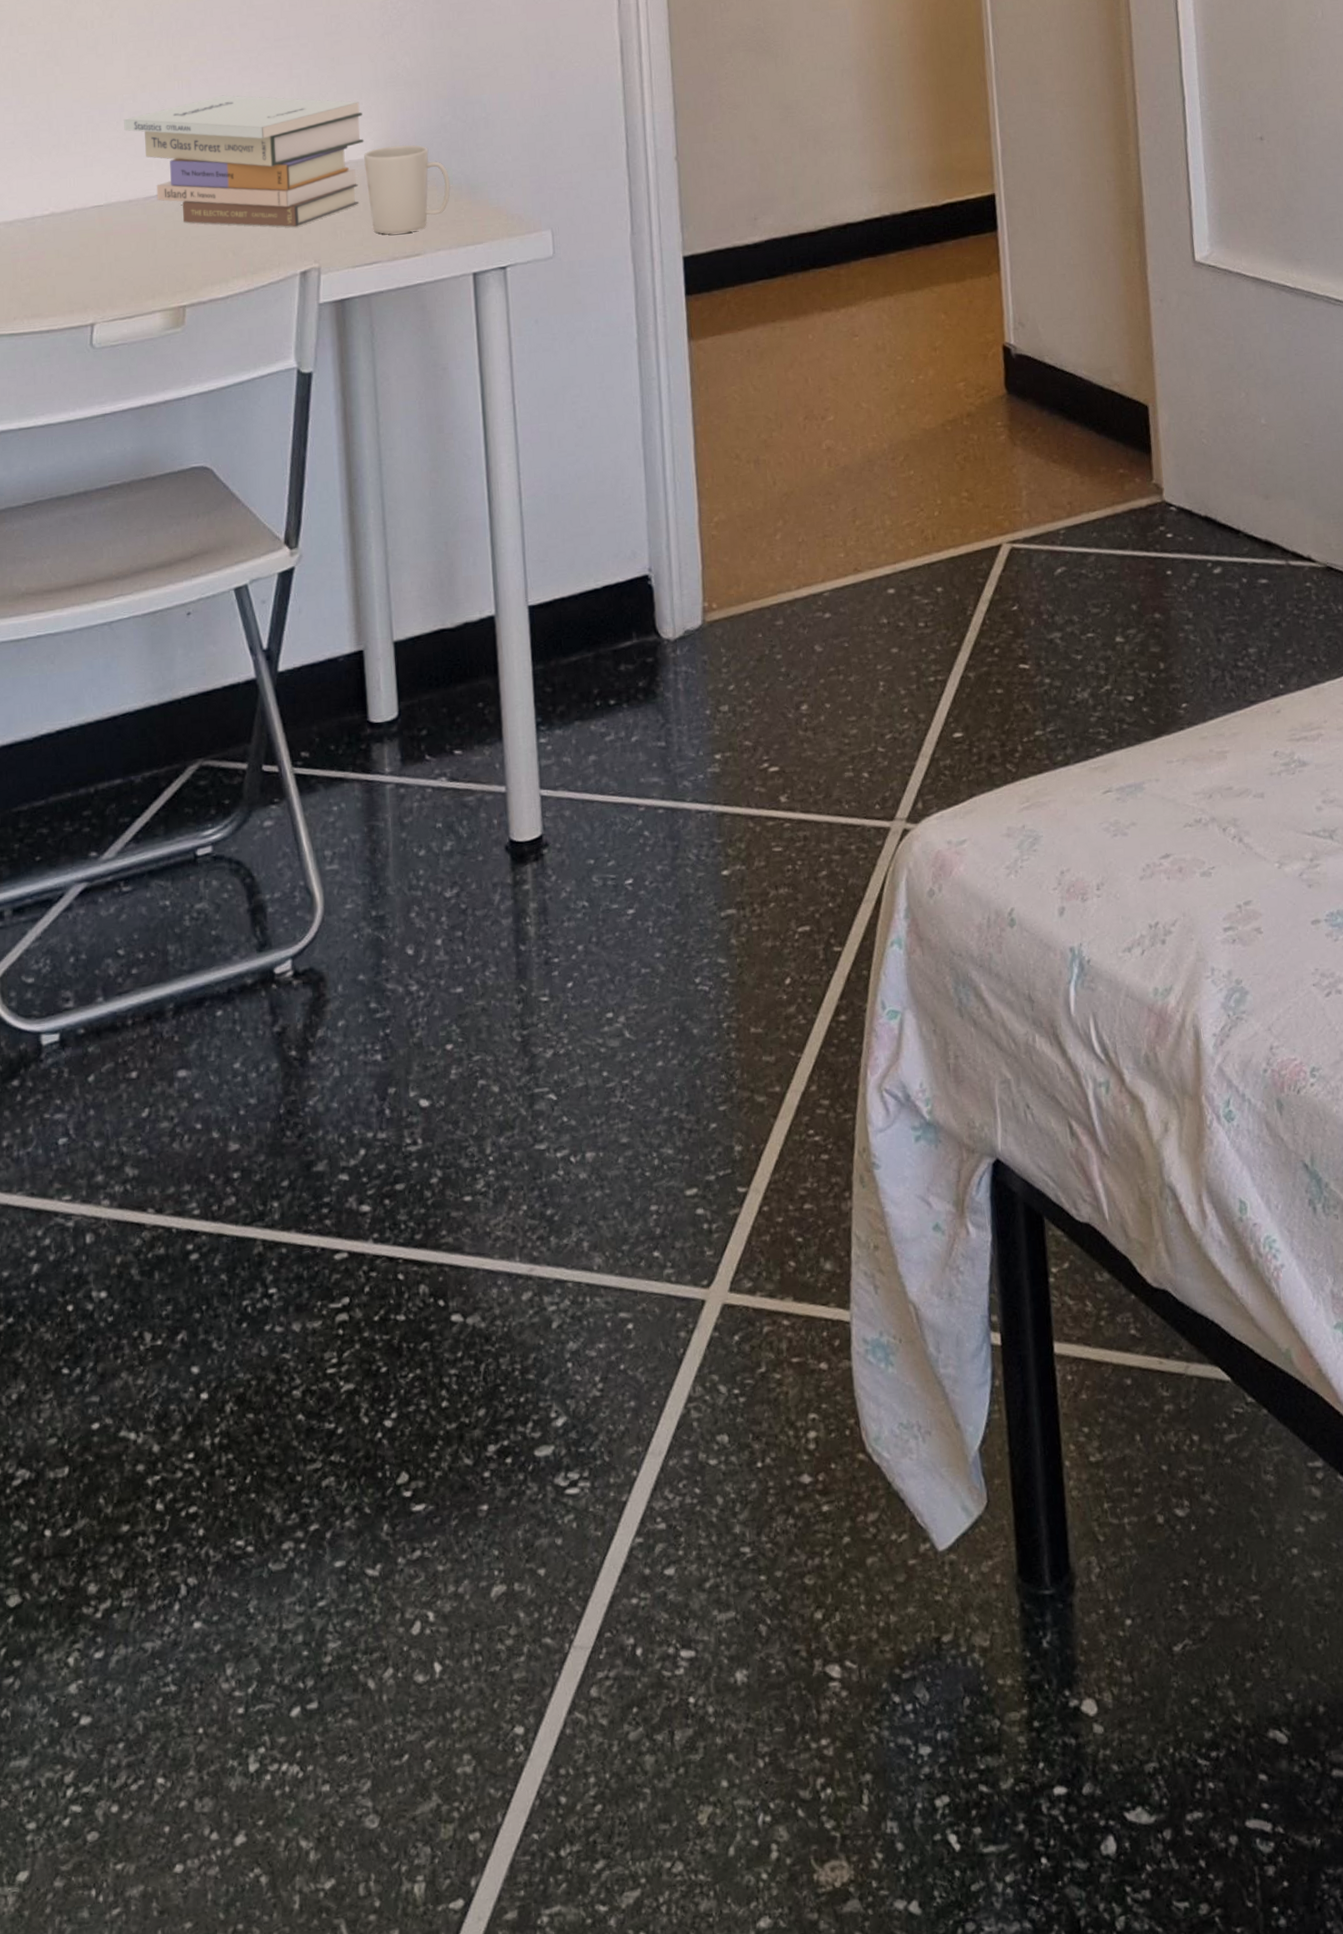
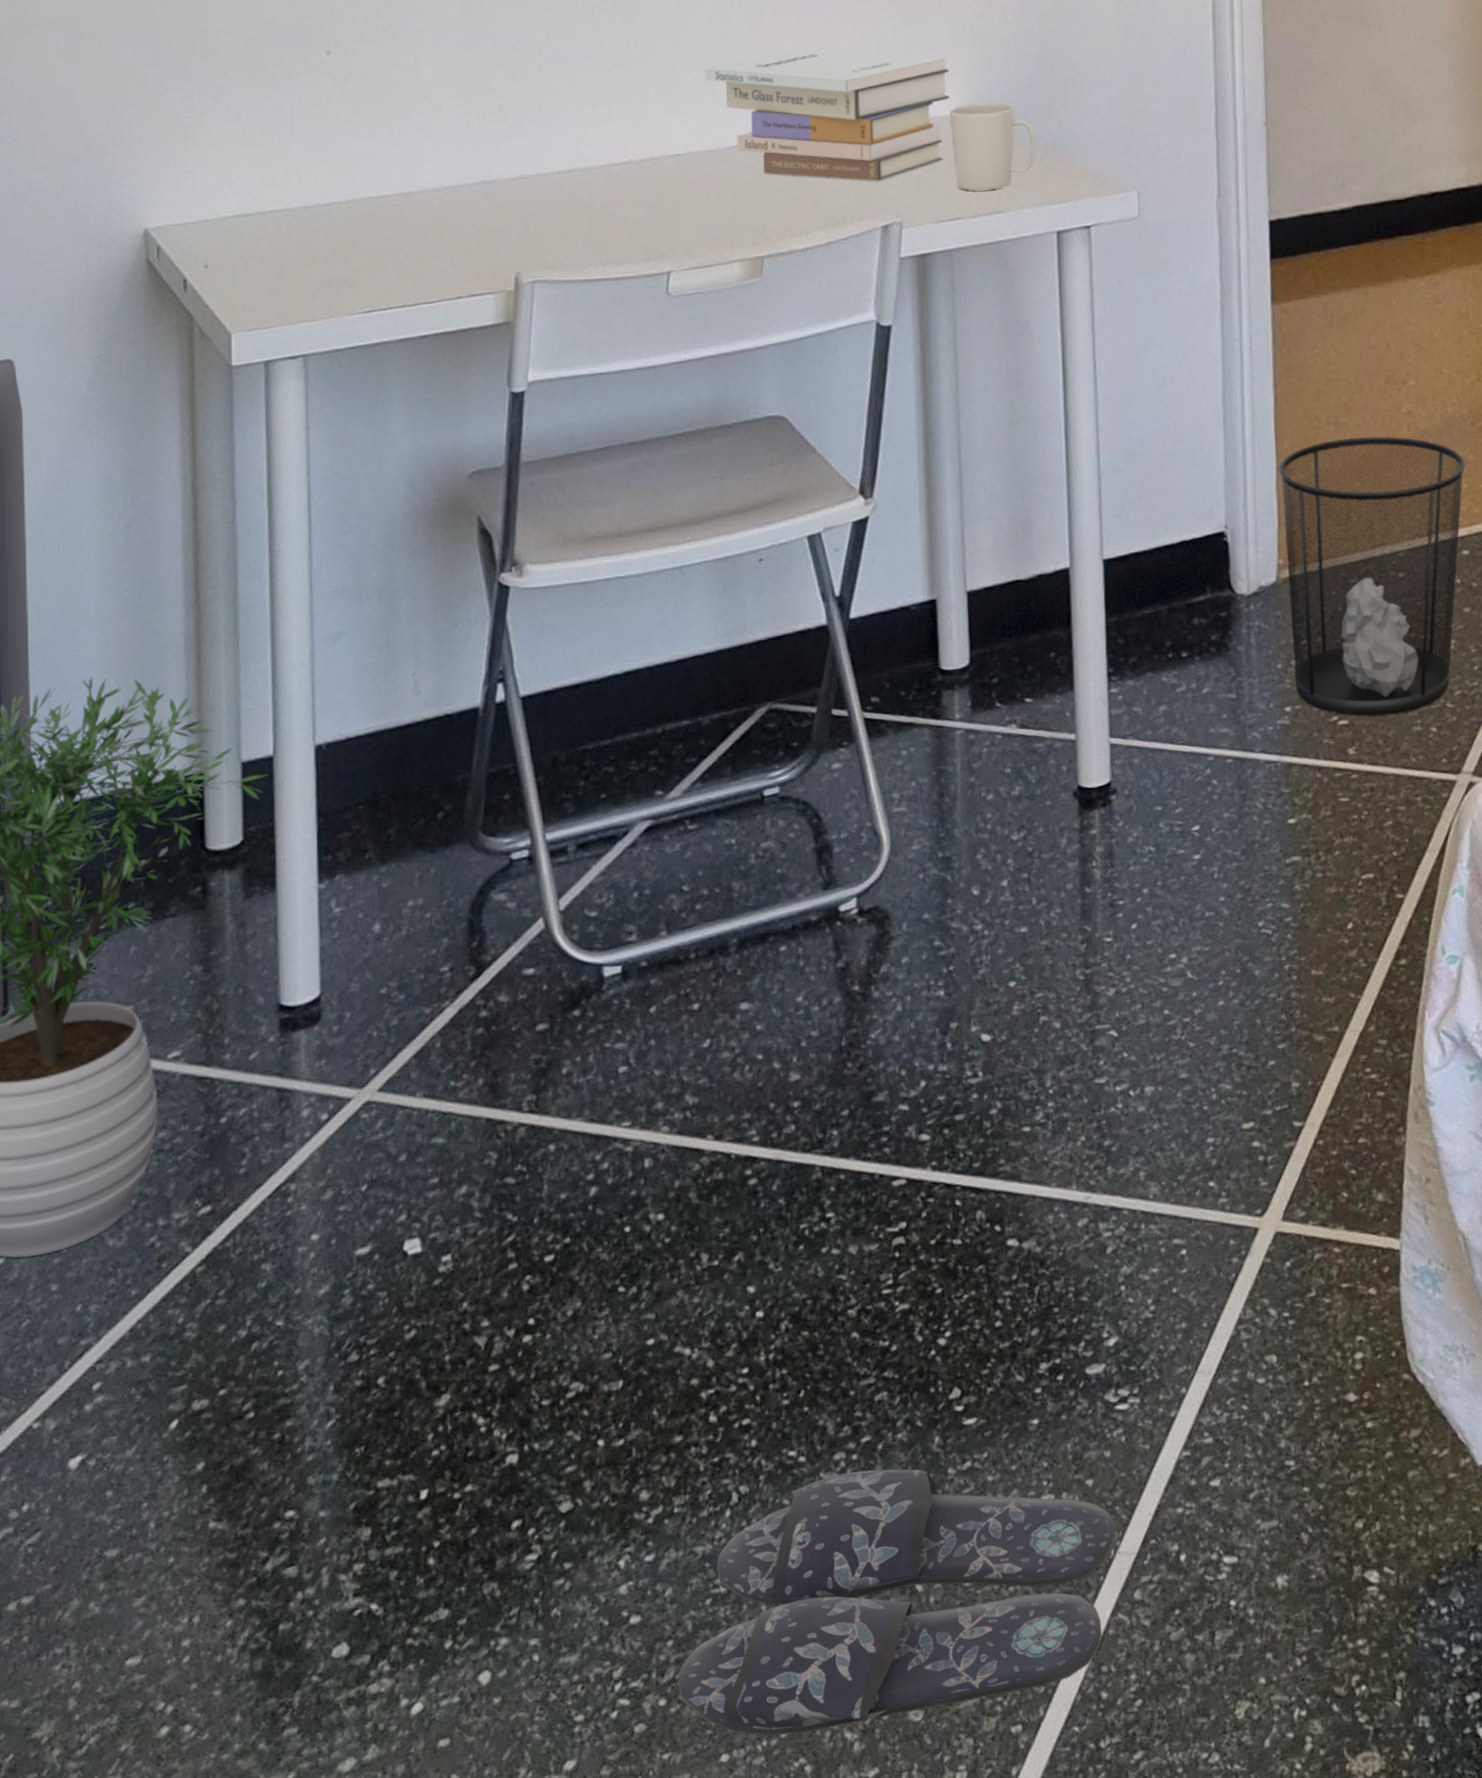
slippers: none [130,1558,570,1845] -> present [678,1468,1116,1736]
waste bin: none [700,473,888,763] -> present [1278,436,1466,716]

